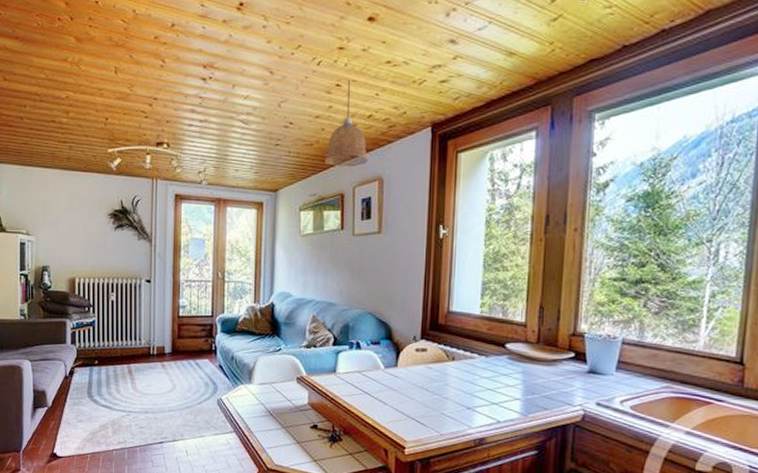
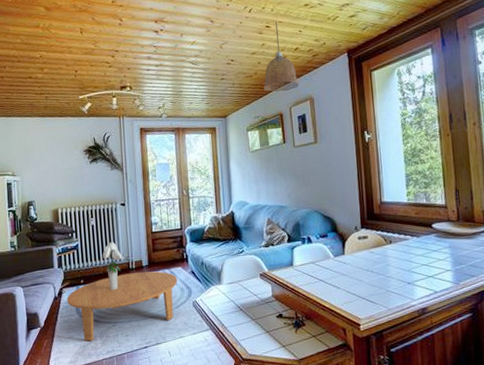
coffee table: none [78,359,202,429] -> present [66,271,177,342]
bouquet: none [121,322,143,376] -> present [102,242,122,290]

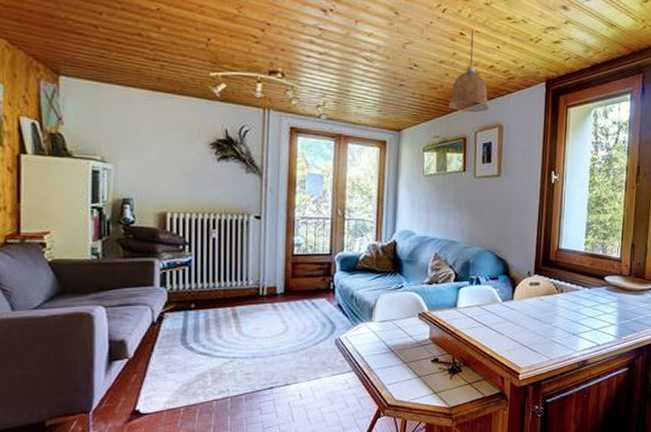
coffee table: present [66,271,177,342] -> none [169,301,319,379]
bouquet: present [102,242,122,290] -> none [223,261,250,319]

